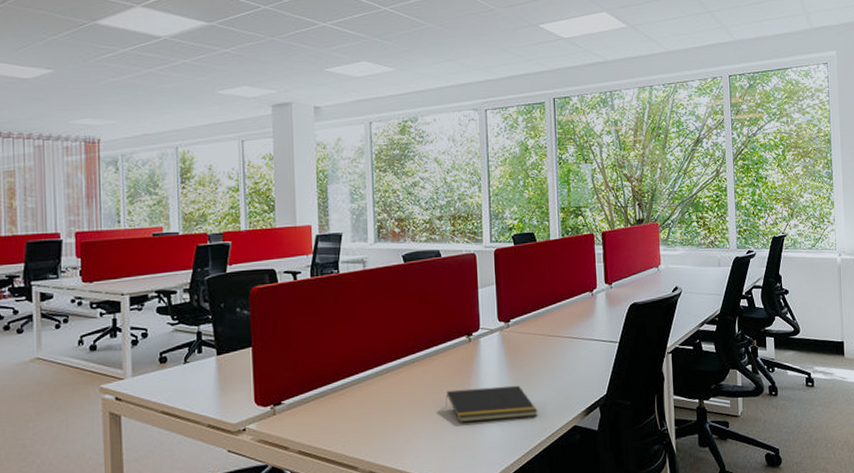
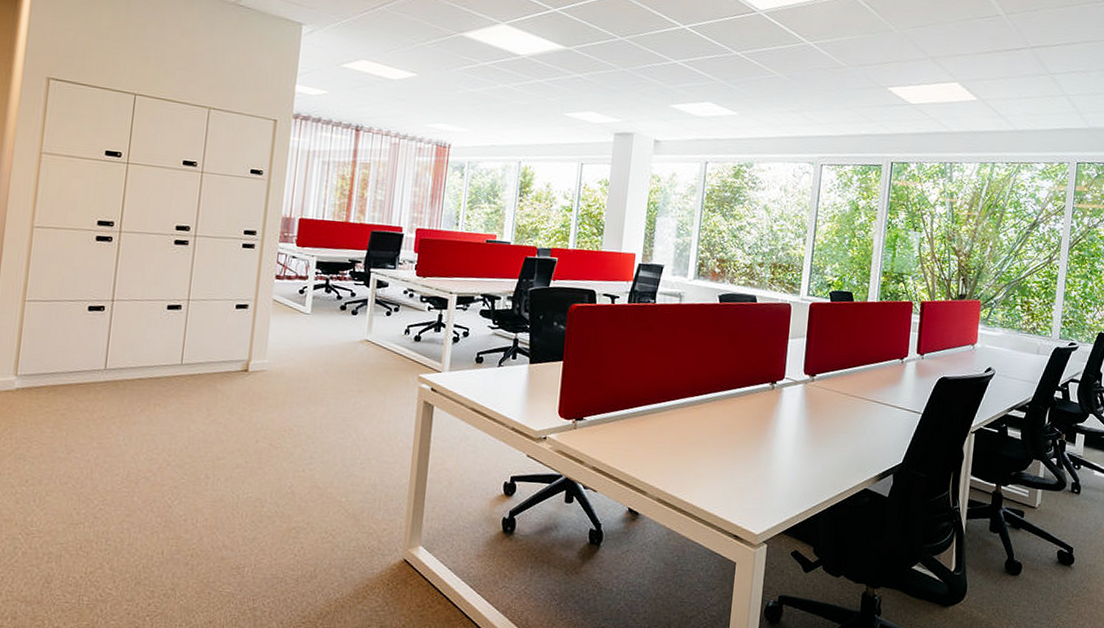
notepad: present [445,385,538,422] -> none [739,433,831,473]

